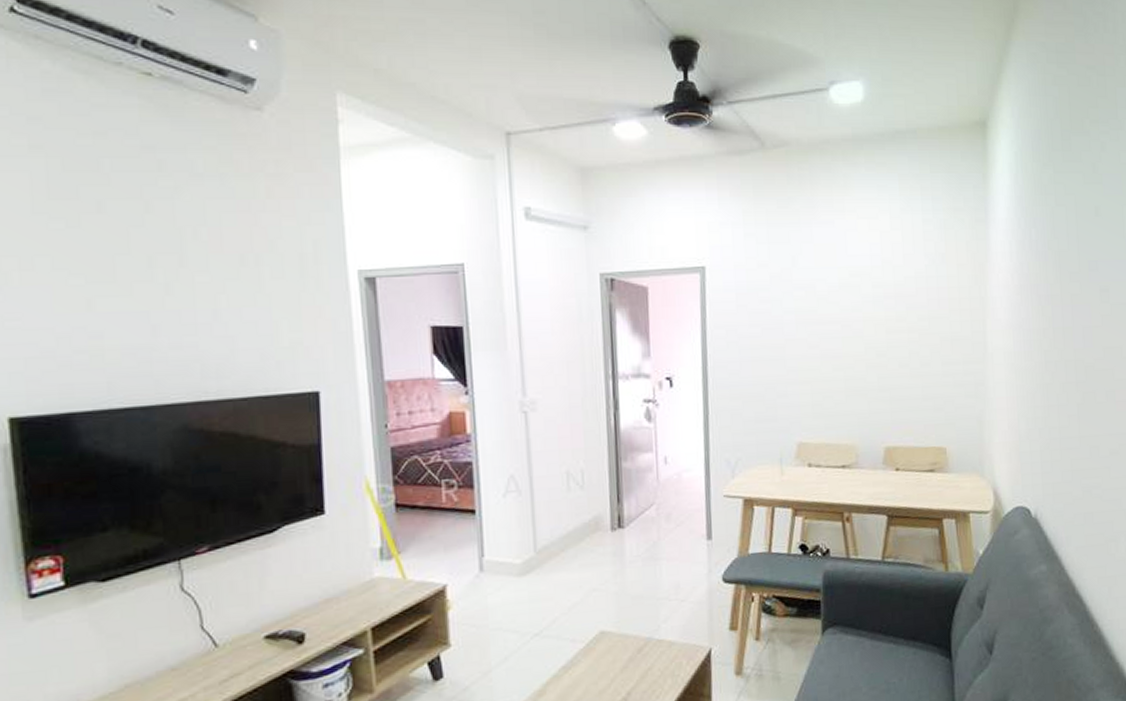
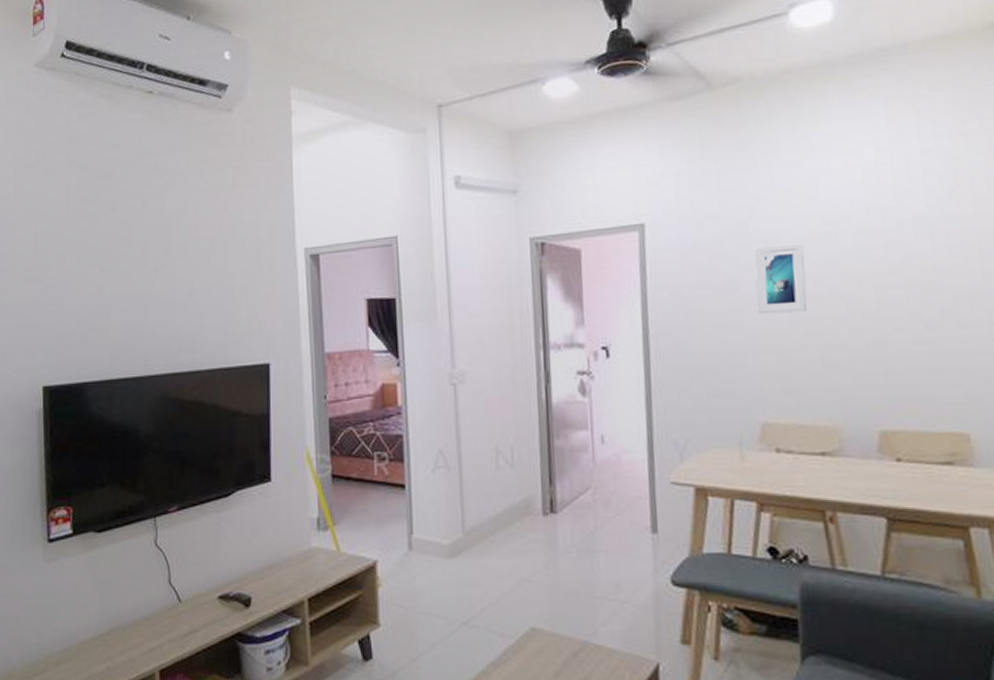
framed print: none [795,291,836,351] -> present [754,243,807,315]

